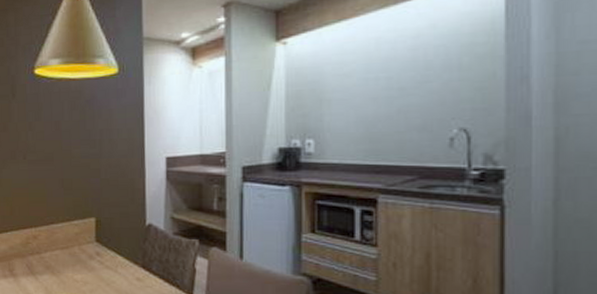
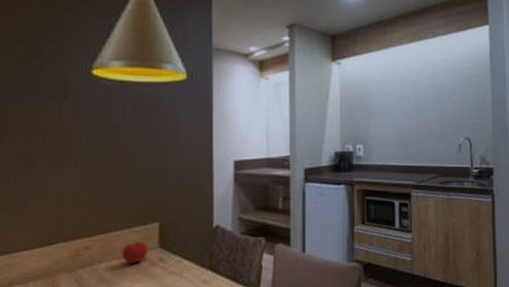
fruit: none [63,231,87,256] -> present [121,238,149,265]

